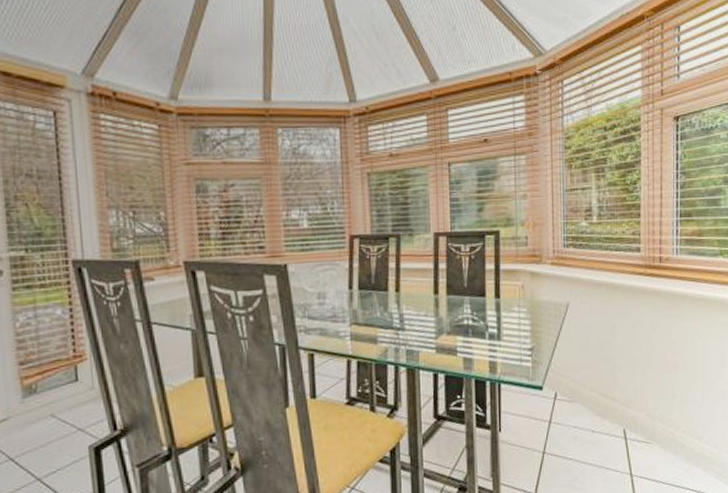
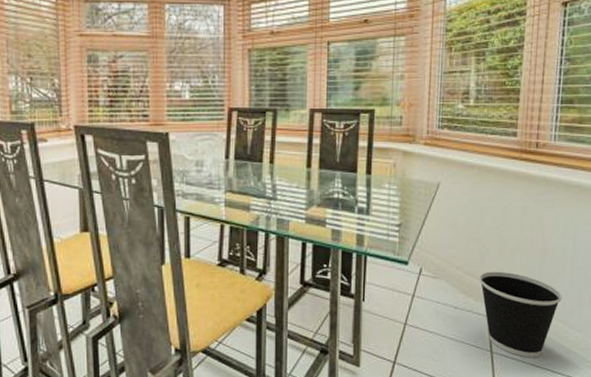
wastebasket: none [614,390,695,478] -> present [479,271,562,358]

